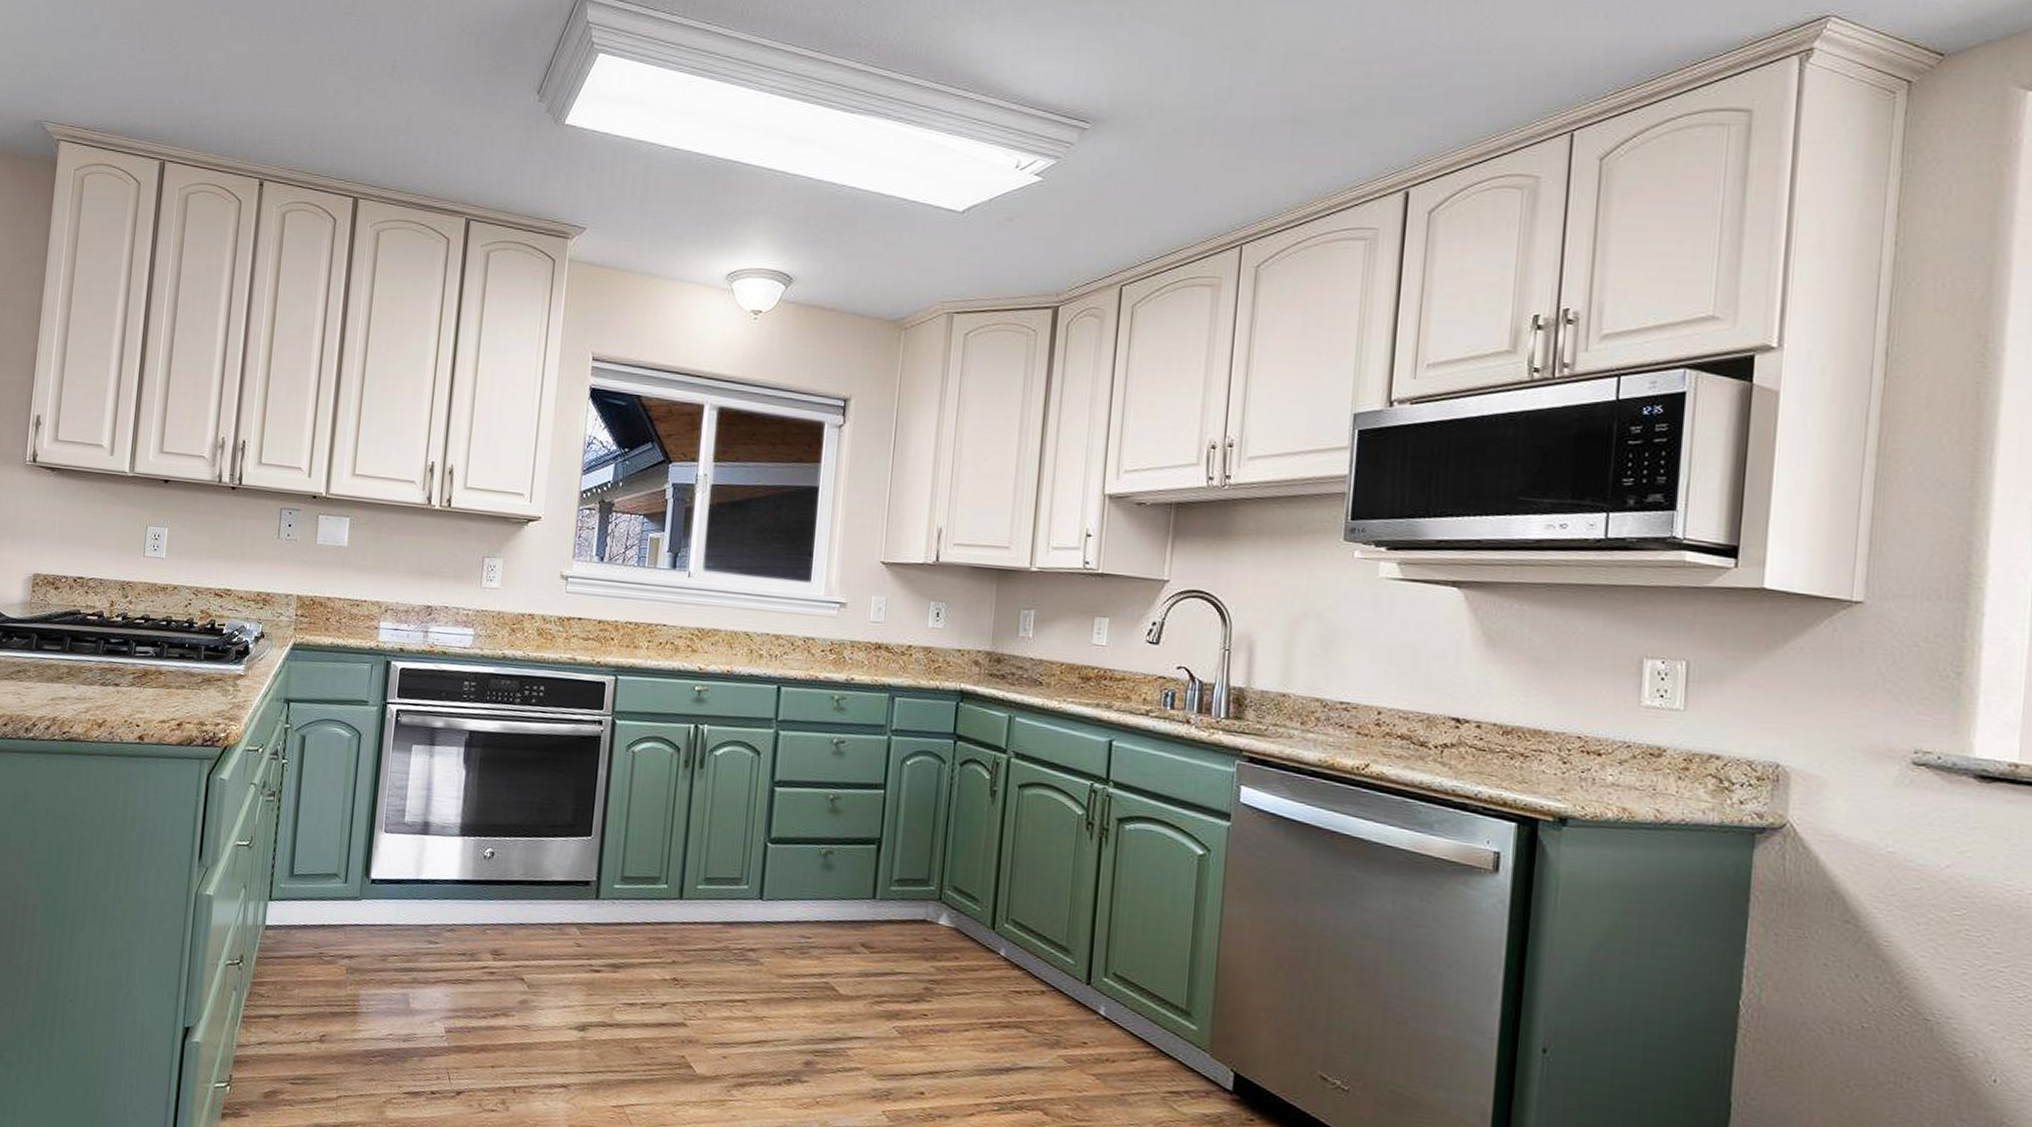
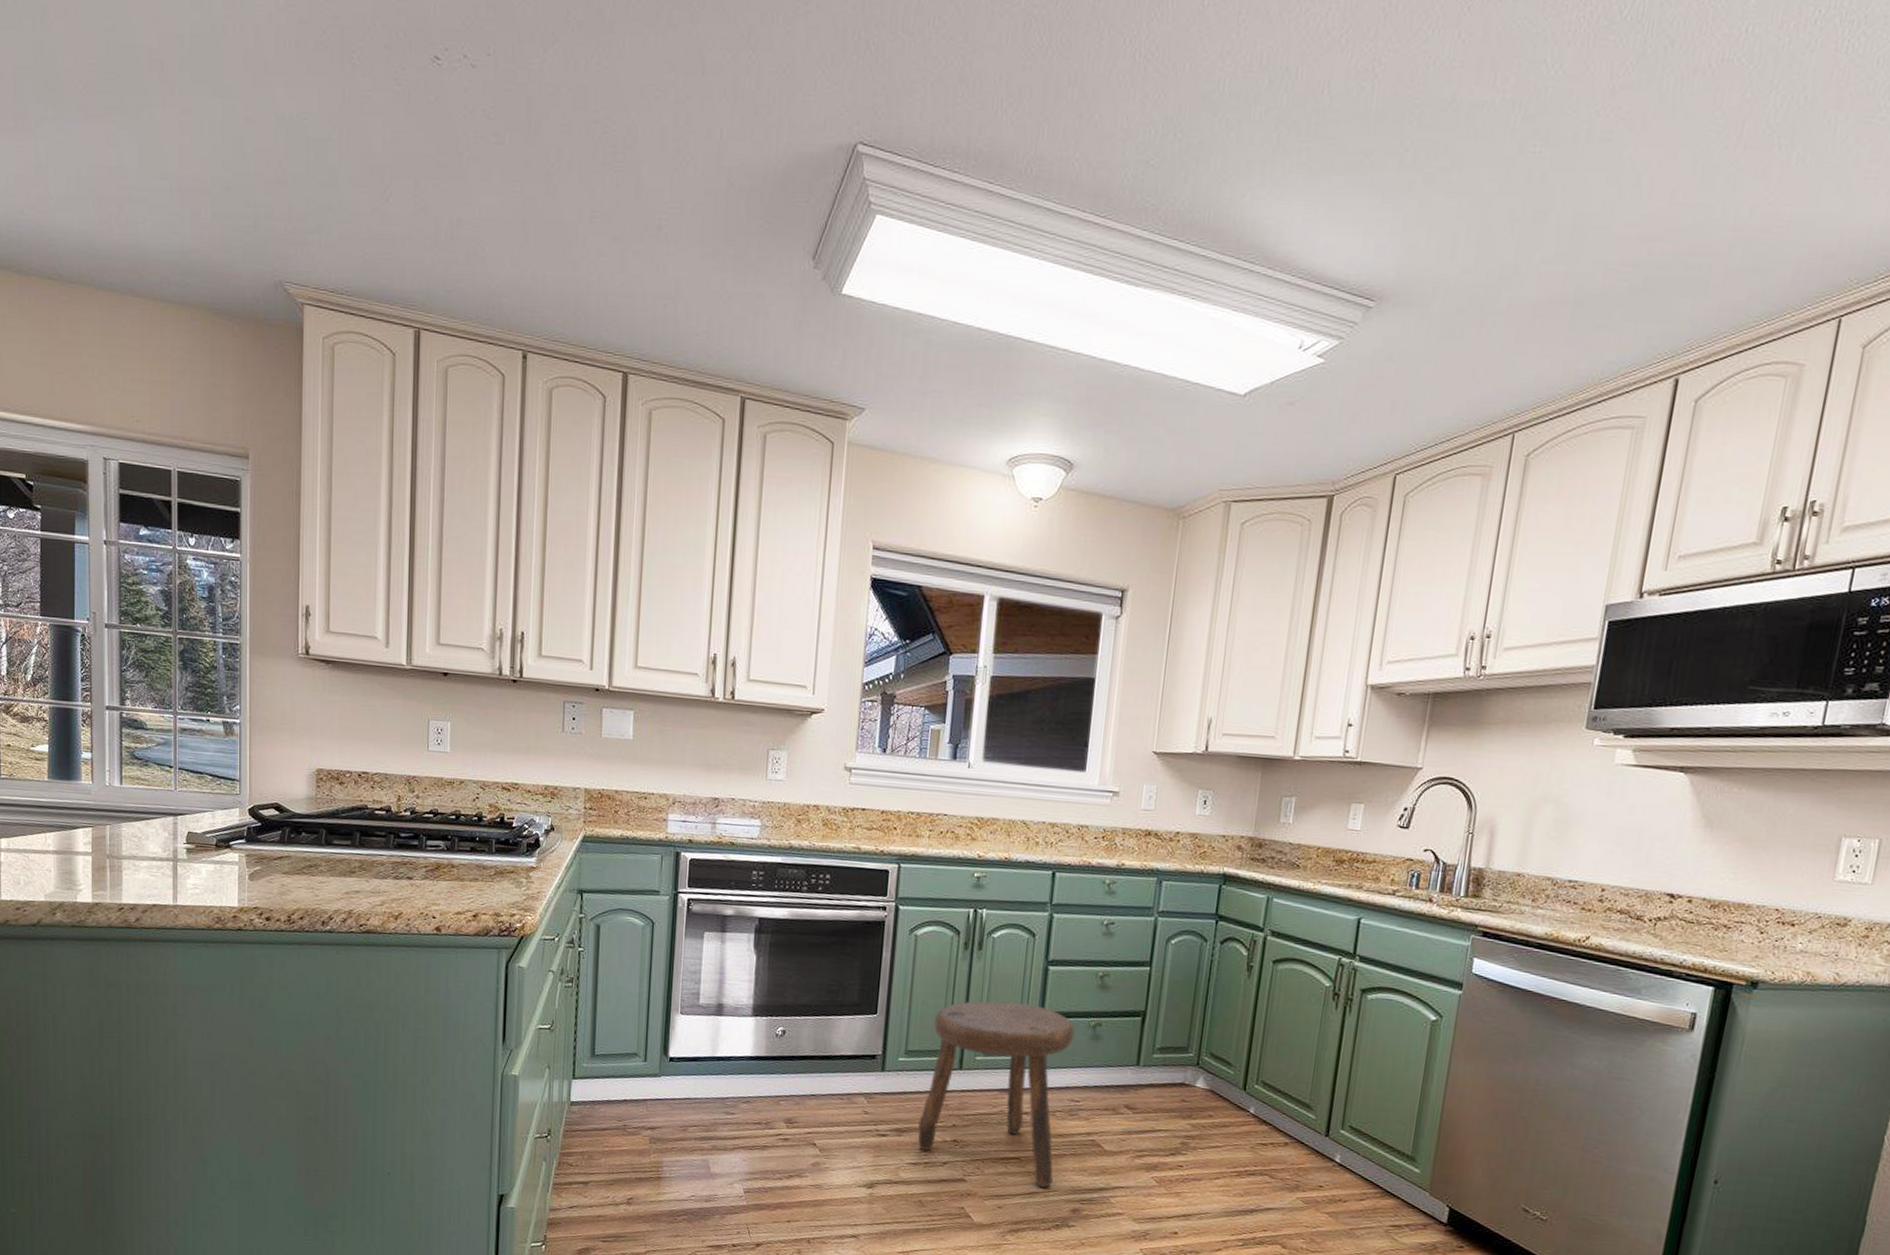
stool: none [634,824,804,1036] -> present [917,1001,1075,1188]

